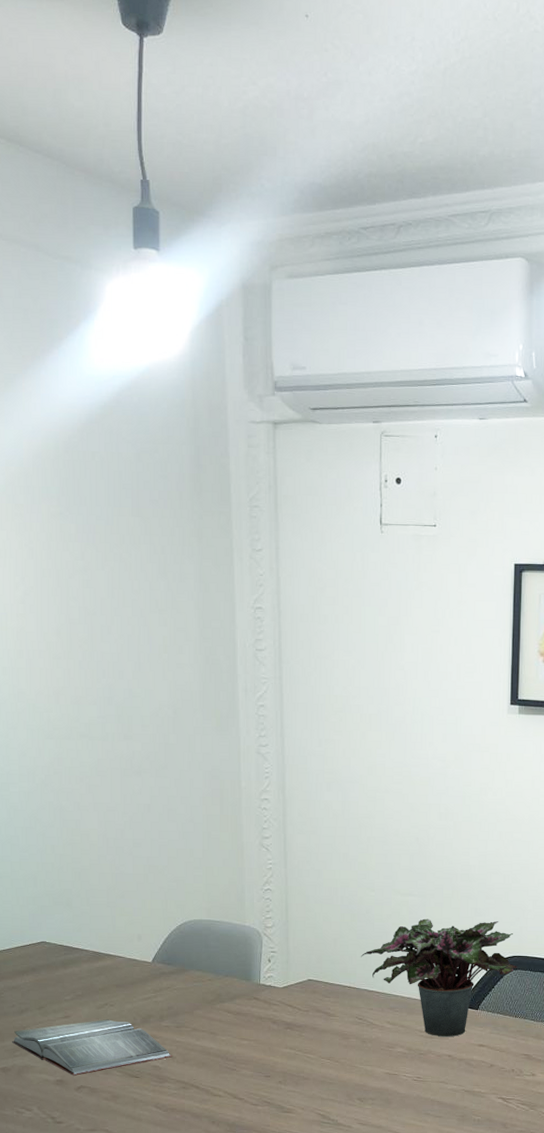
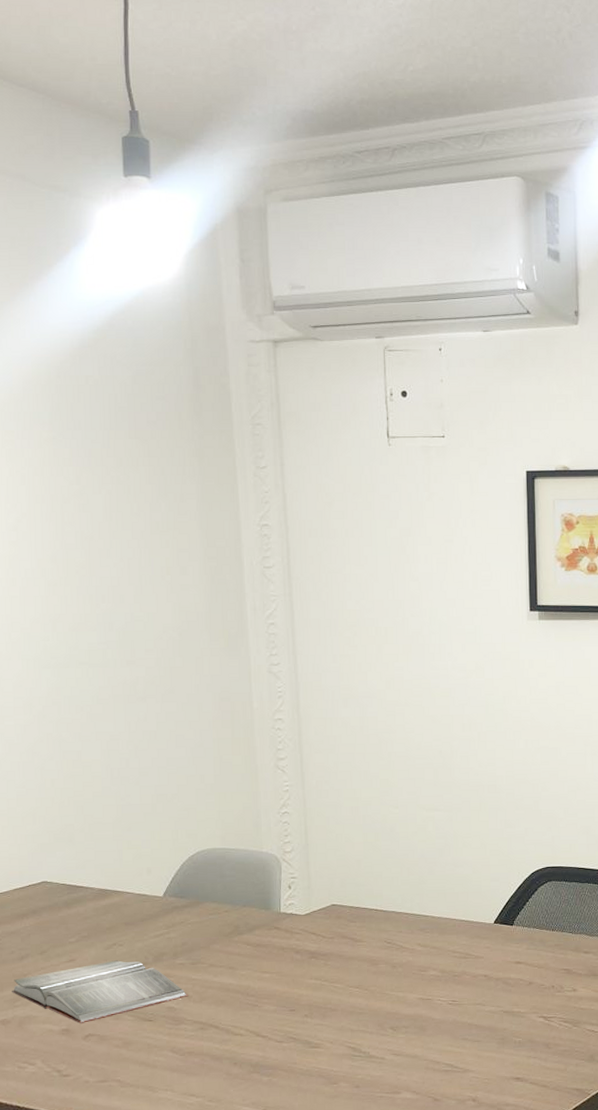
potted plant: present [361,918,518,1037] -> none [387,832,553,957]

